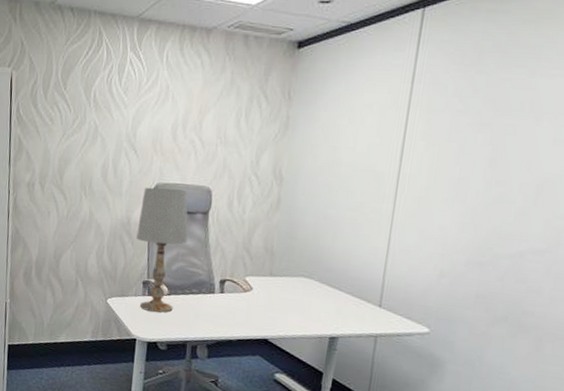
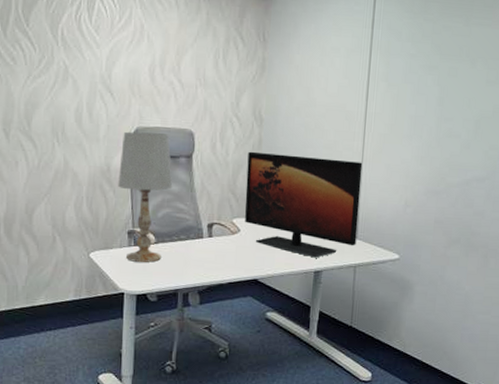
monitor: none [258,210,392,324] -> present [244,151,363,258]

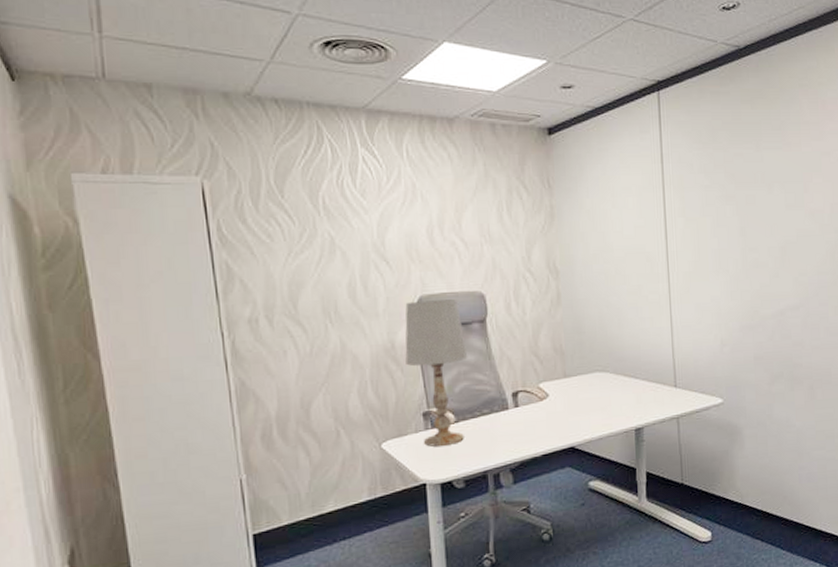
monitor: present [244,151,363,258] -> none [547,304,676,415]

